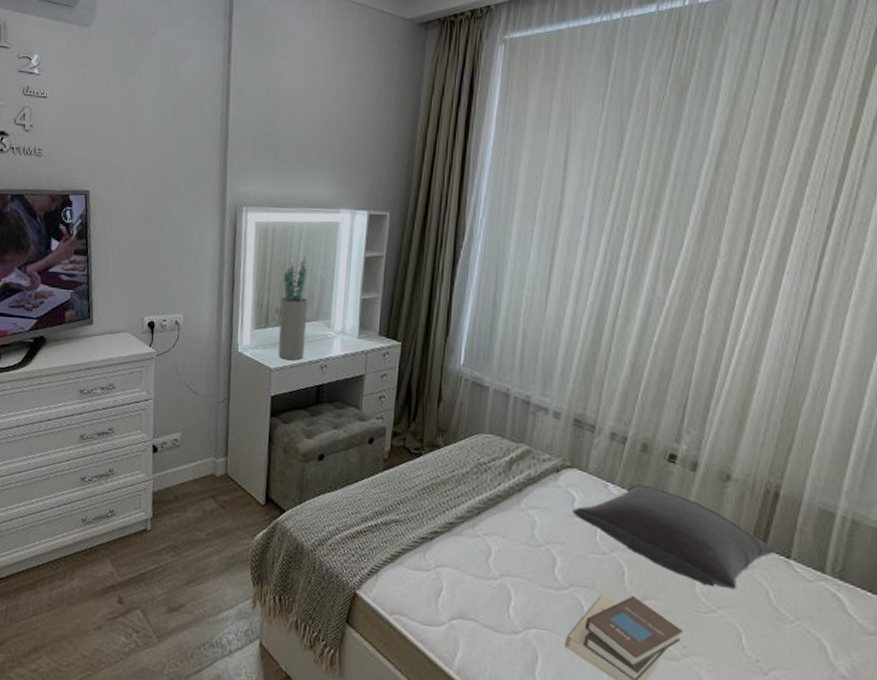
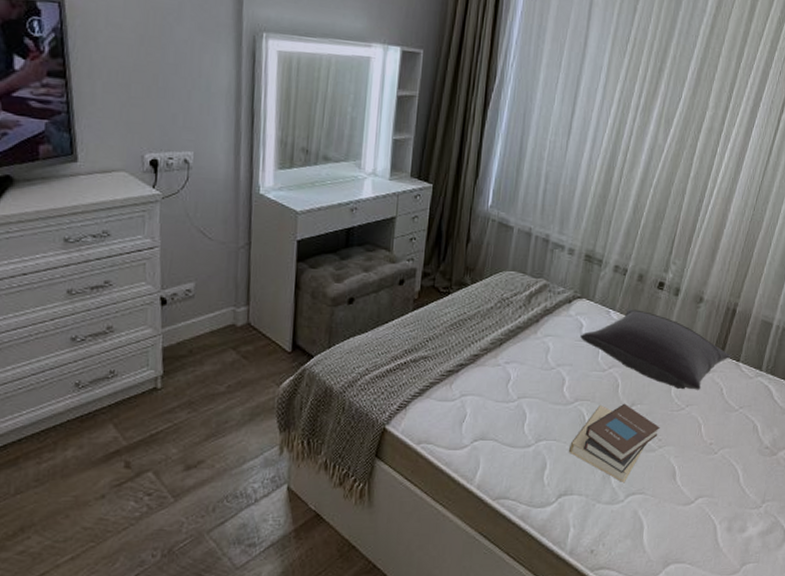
vase: present [278,256,307,361] -> none [305,91,336,203]

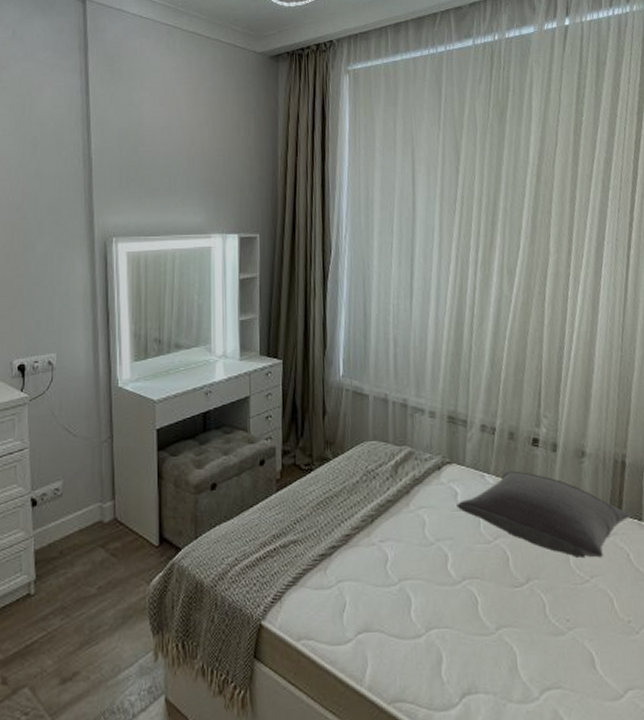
books: present [568,403,660,483] -> none [464,579,565,676]

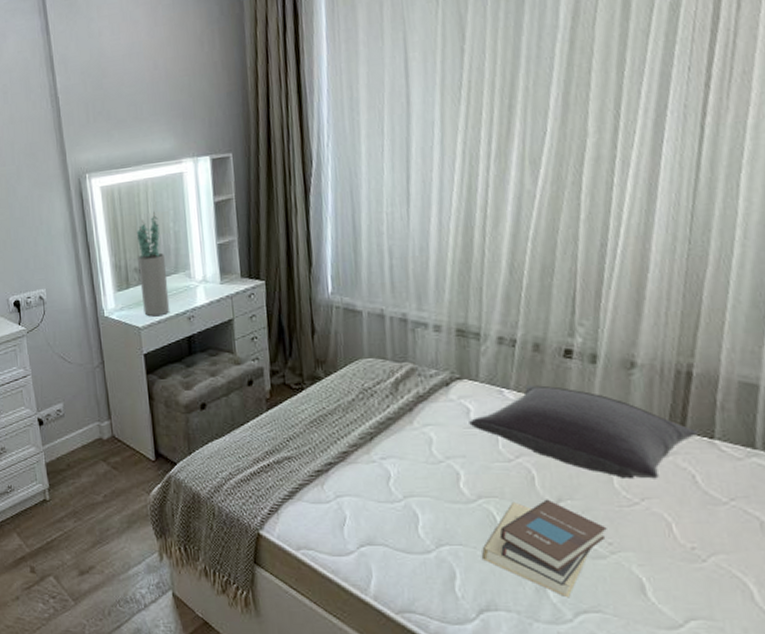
vase: none [159,282,188,390] -> present [137,211,170,317]
books: none [464,579,565,676] -> present [481,499,607,598]

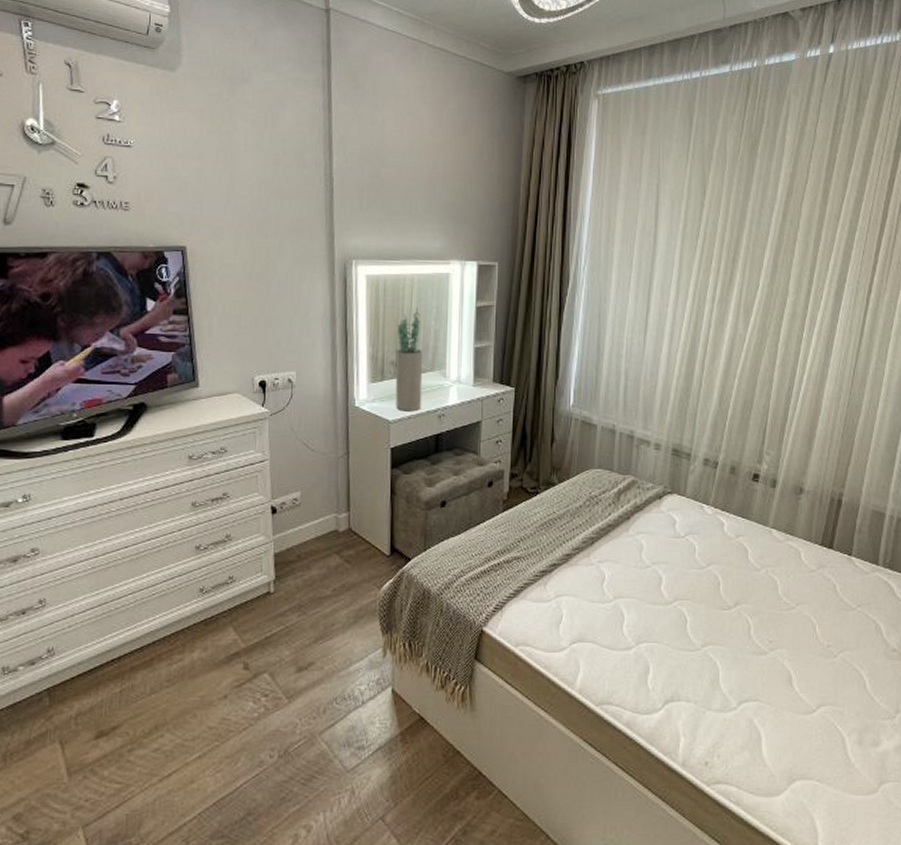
pillow: present [469,384,699,480] -> none [674,502,842,588]
books: present [481,499,607,598] -> none [671,602,769,689]

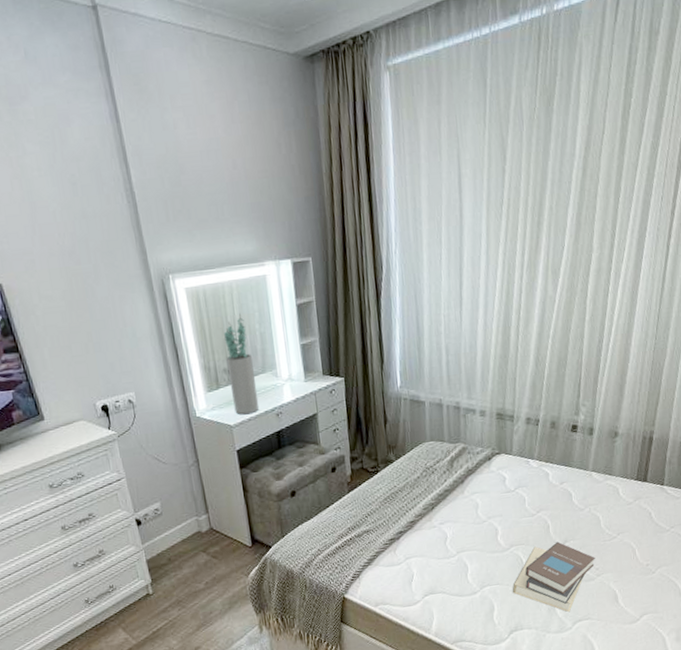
books: none [671,602,769,689] -> present [512,541,595,613]

